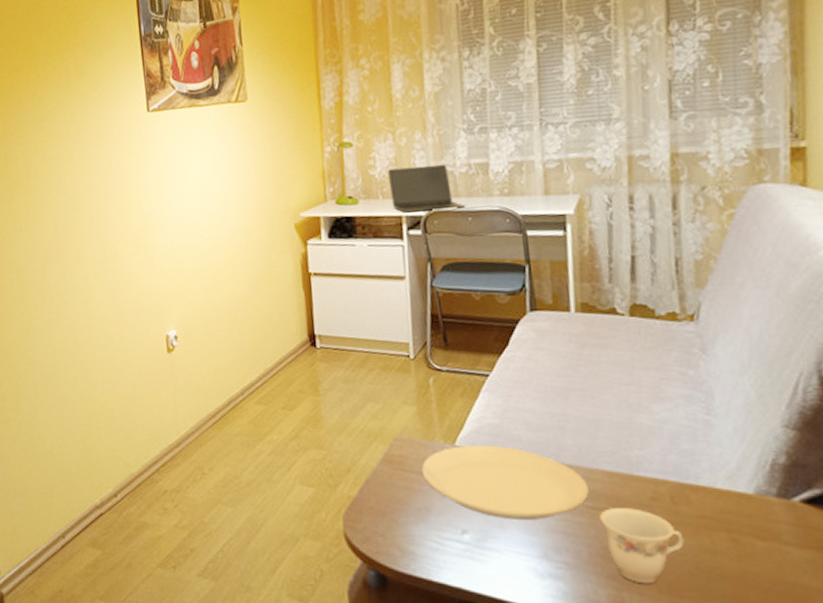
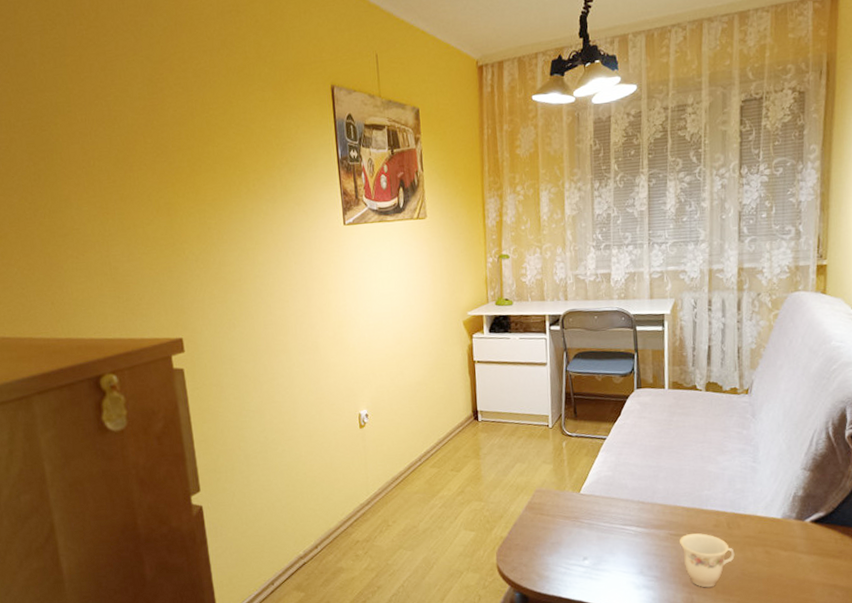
laptop: present [387,165,466,213] -> none [535,274,593,312]
plate: present [421,445,589,520] -> none [555,492,673,547]

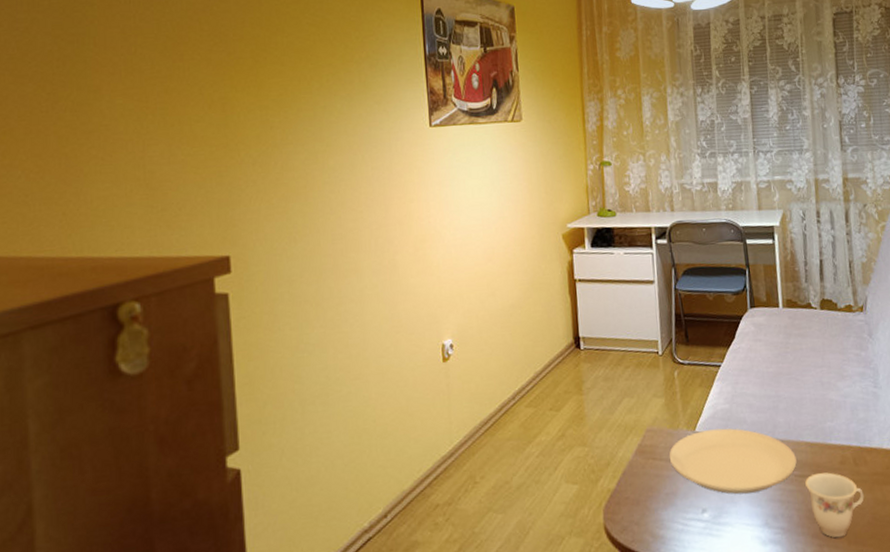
plate: none [555,492,673,547] -> present [669,428,797,495]

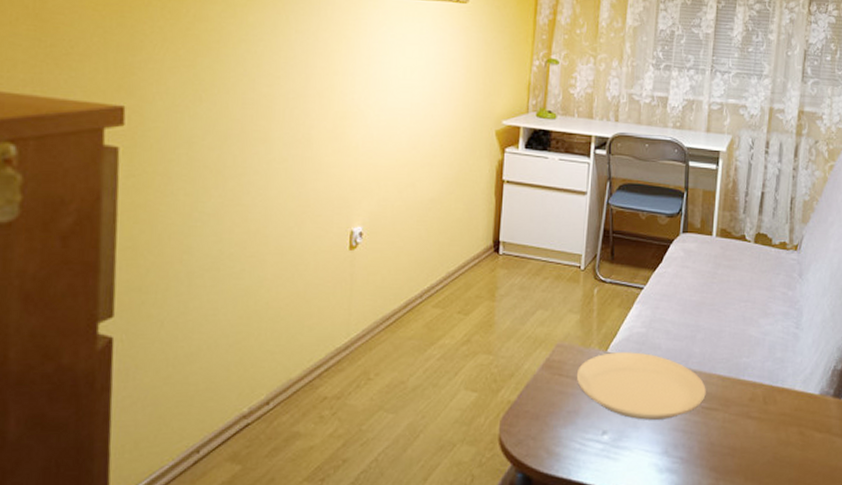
teacup: present [805,472,864,538] -> none [711,407,768,473]

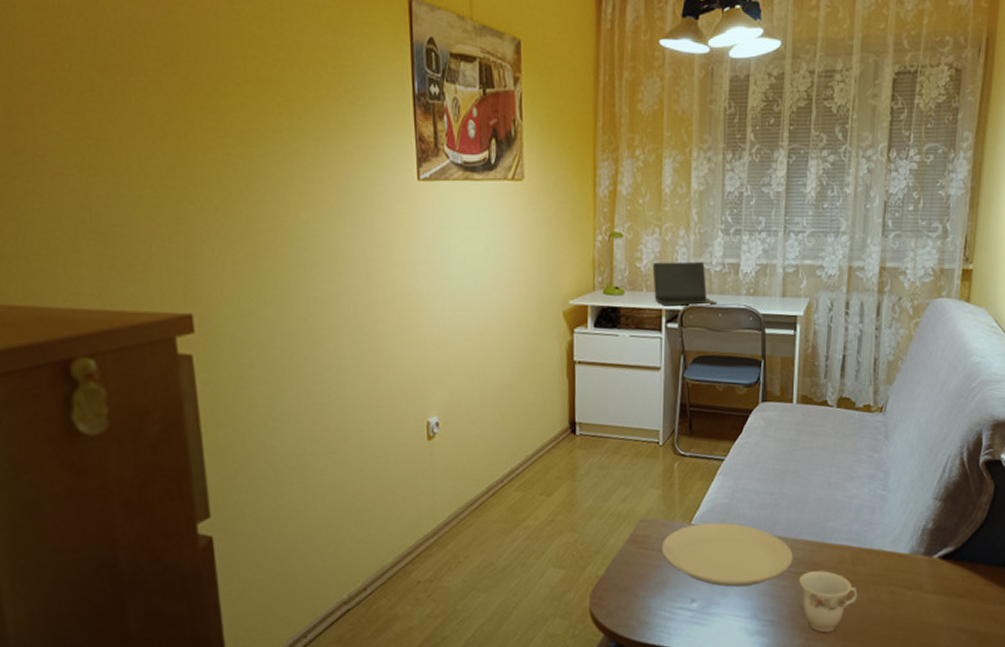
laptop: none [585,90,645,136] -> present [652,261,718,306]
teacup: none [711,407,768,473] -> present [799,570,858,633]

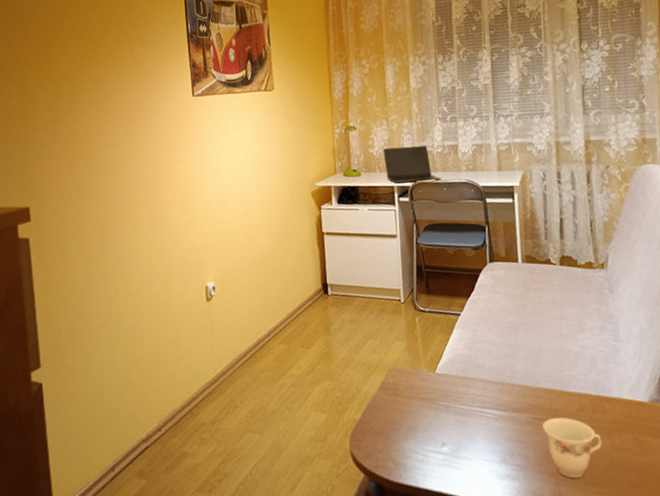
plate: present [661,522,793,587] -> none [410,371,535,432]

